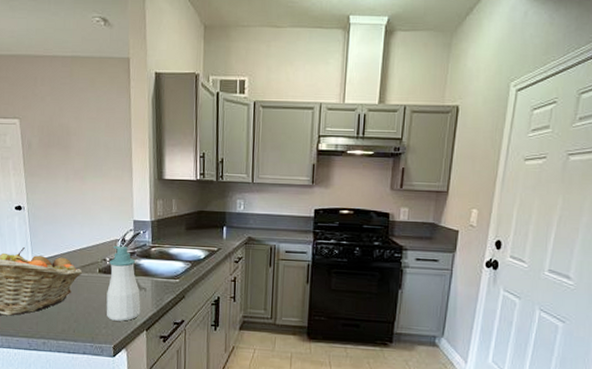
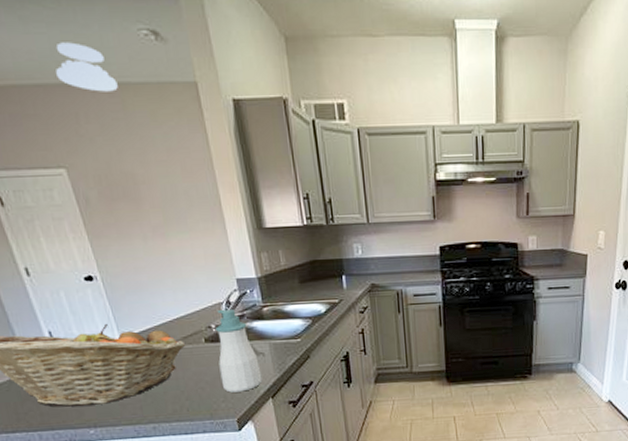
ceiling light: none [27,25,70,63] -> present [56,42,118,92]

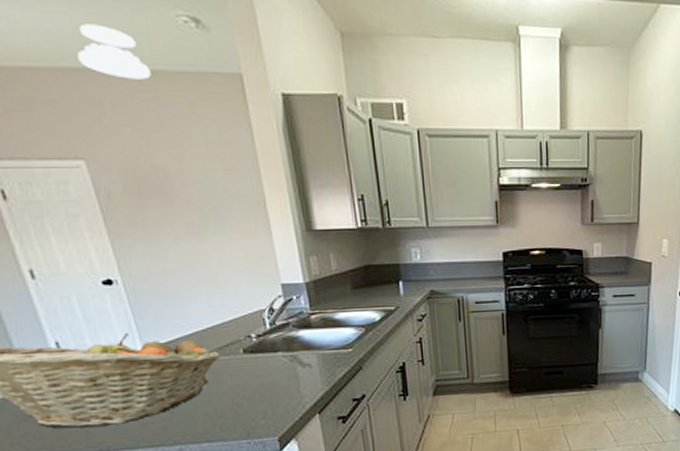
soap bottle: present [216,309,262,393] -> none [256,317,308,409]

